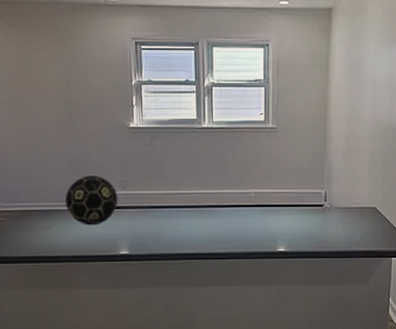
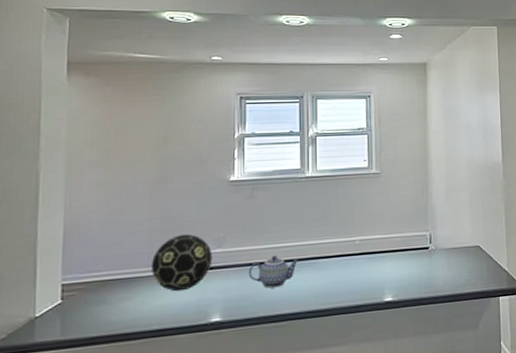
teapot: none [150,200,197,230] -> present [248,255,300,288]

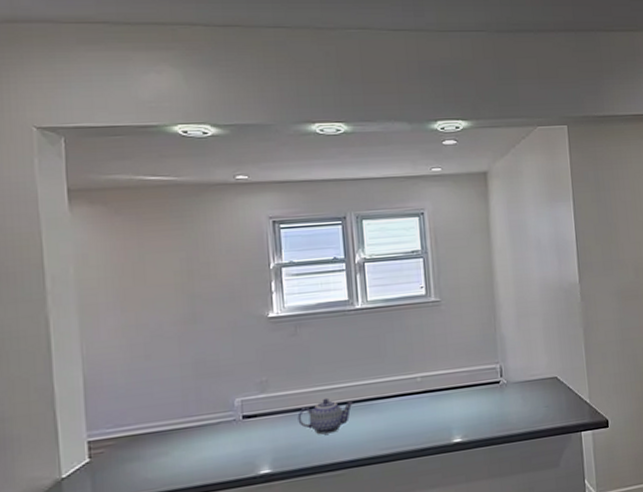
decorative ball: present [150,234,213,292] -> none [186,379,256,444]

